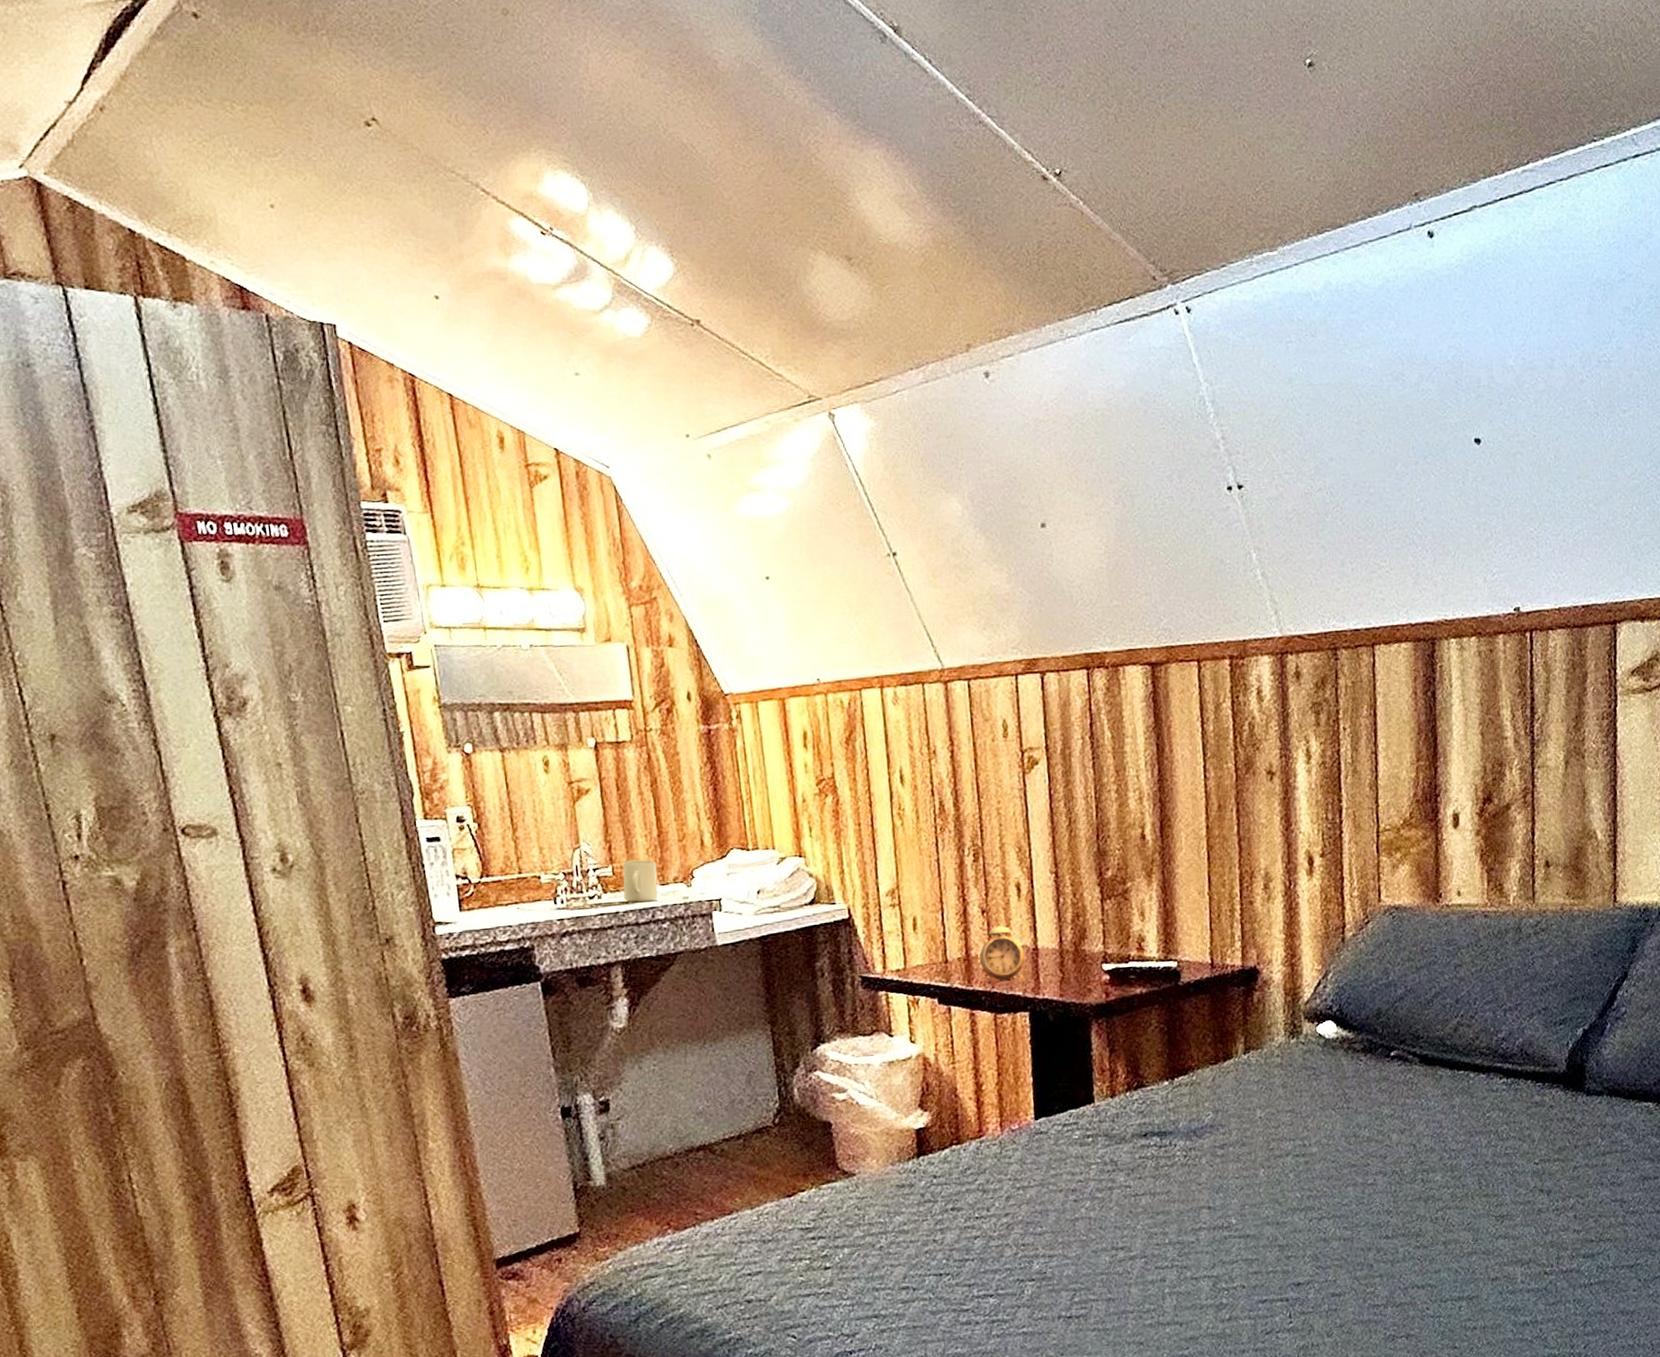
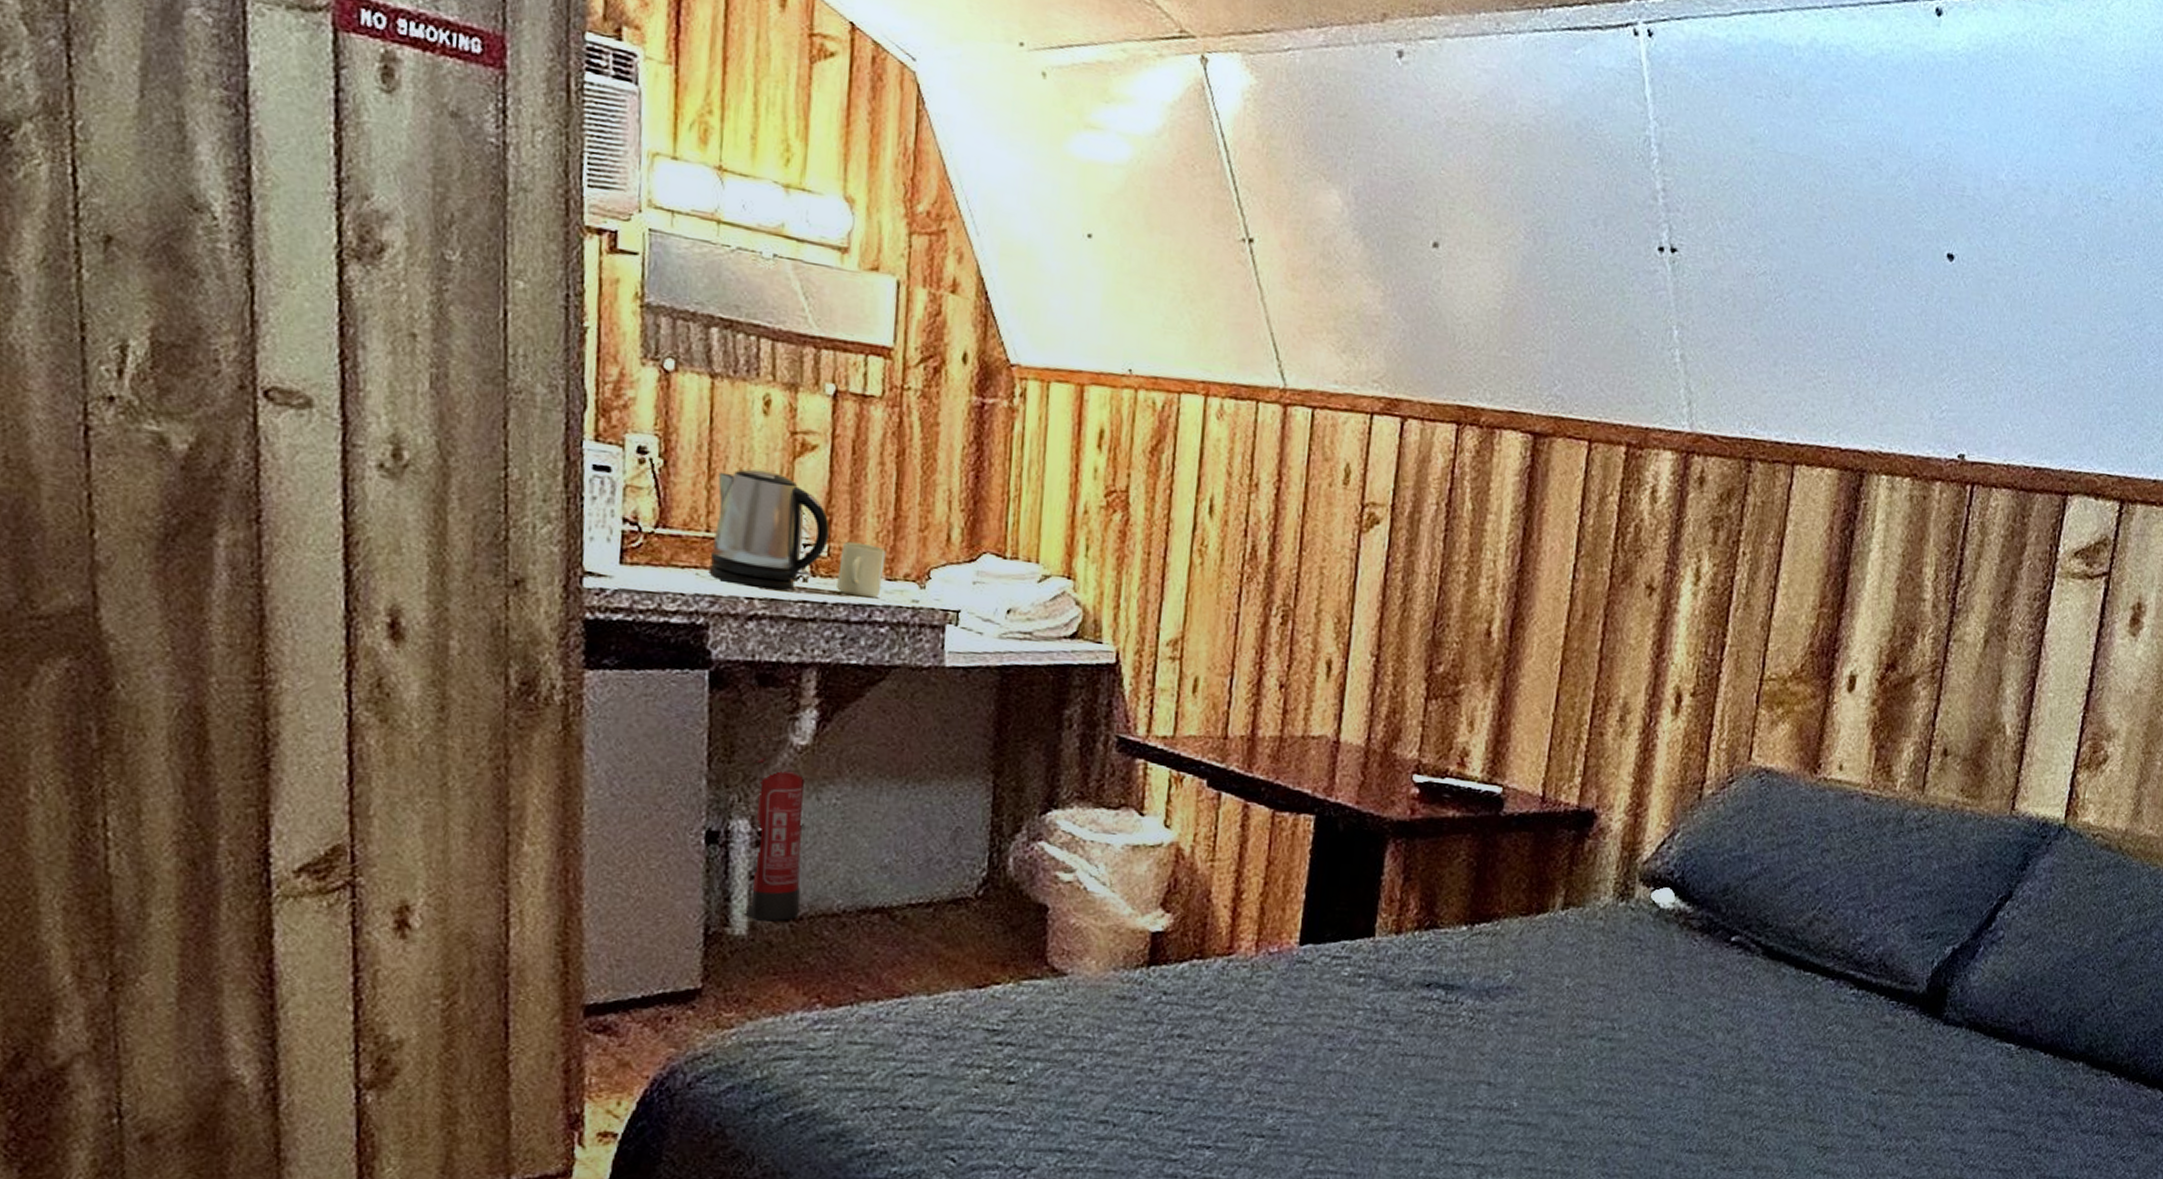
kettle: none [521,817,612,911] -> present [708,469,830,591]
fire extinguisher: none [585,1024,642,1172] -> present [743,734,808,922]
alarm clock: present [979,914,1025,984] -> none [1267,692,1323,776]

